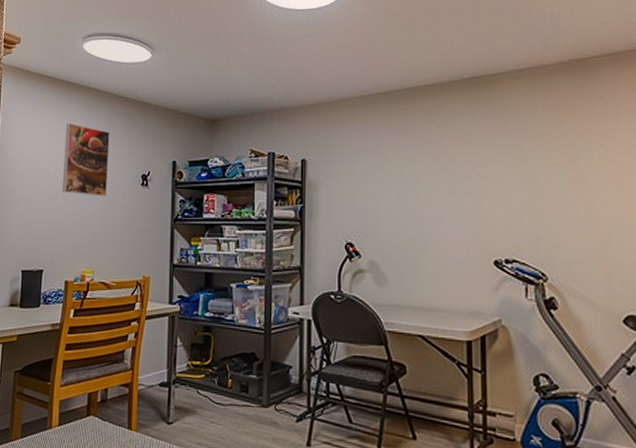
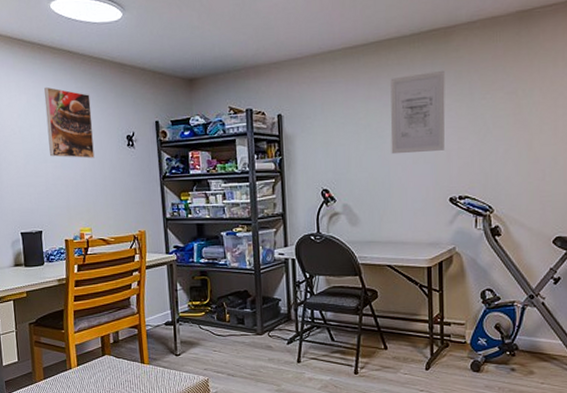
wall art: none [426,119,489,208] -> present [390,70,445,155]

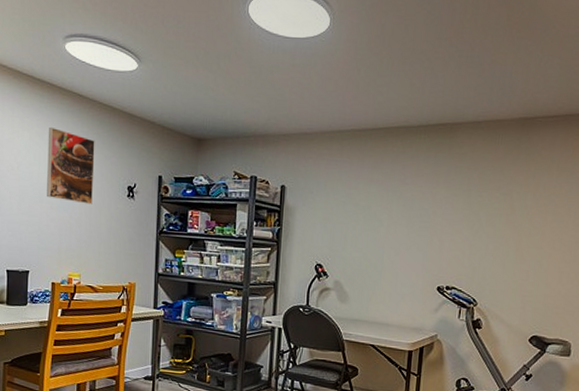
wall art: present [390,70,445,155] -> none [387,163,447,241]

